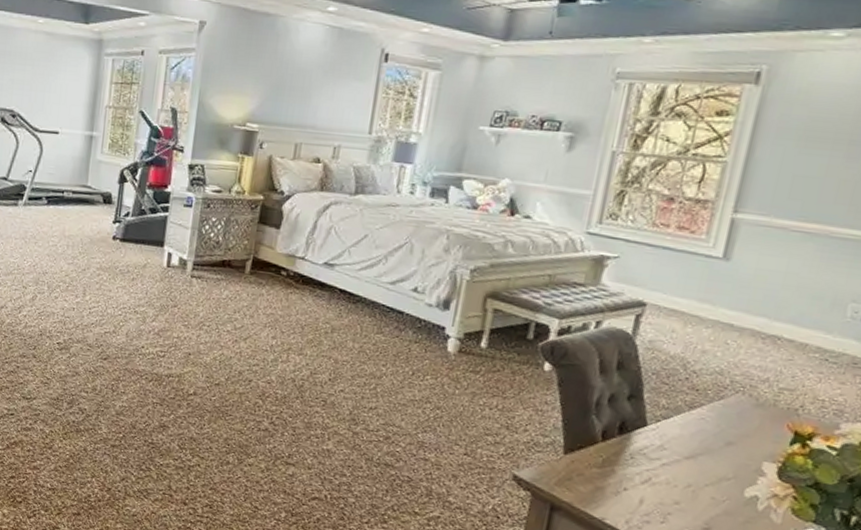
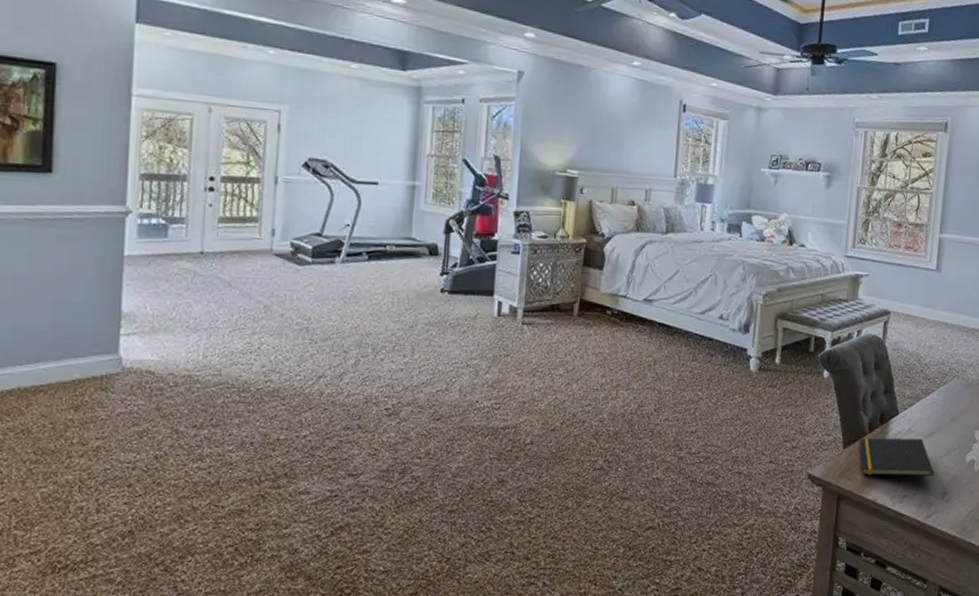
notepad: none [586,446,694,506] -> present [859,438,934,477]

